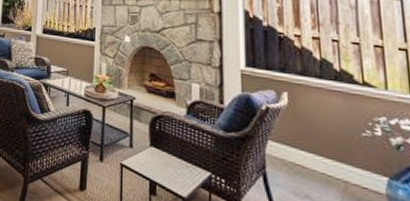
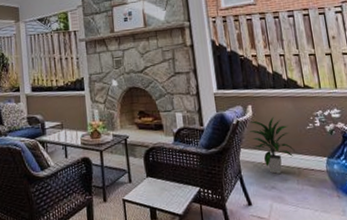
indoor plant: none [280,110,342,182] -> present [248,116,295,174]

